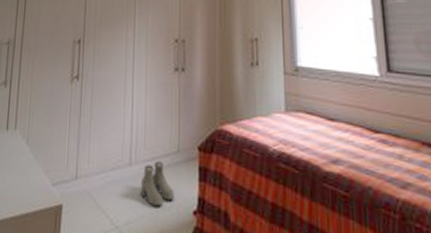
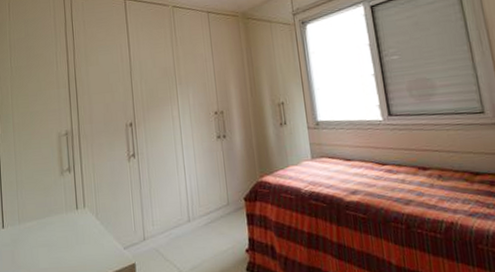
boots: present [140,161,175,207] -> none [199,214,229,252]

